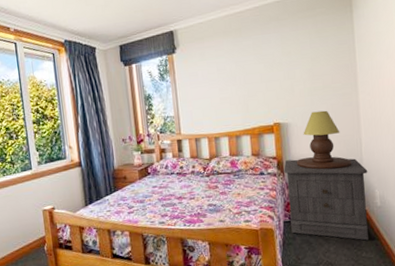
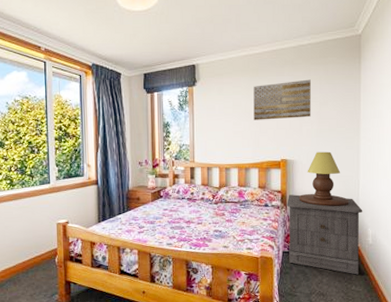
wall art: none [237,34,303,84] -> present [253,79,311,120]

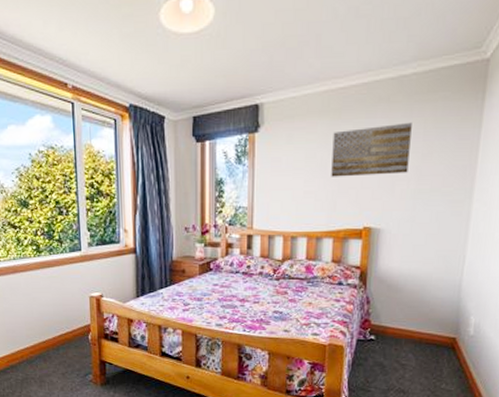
nightstand: present [287,194,363,275] -> none [364,271,466,371]
table lamp: present [298,151,349,207] -> none [382,218,449,289]

